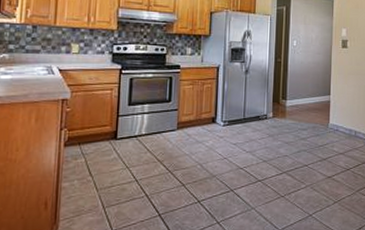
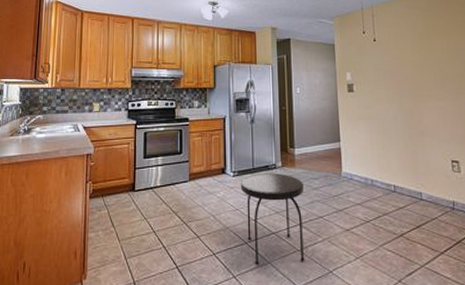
side table: none [230,123,293,211] -> present [240,173,305,265]

